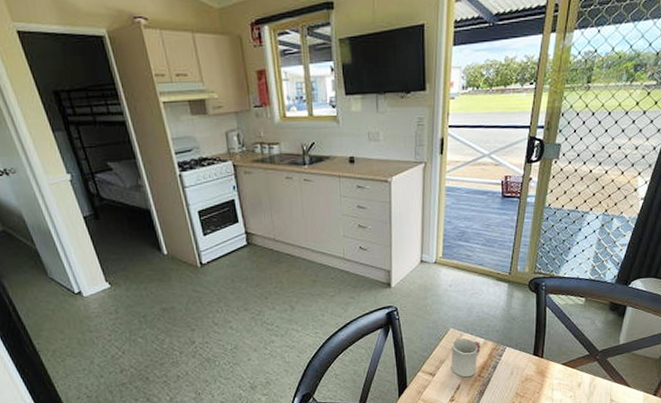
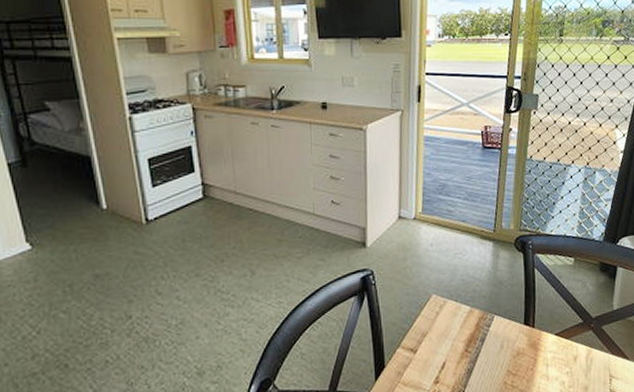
cup: present [450,338,481,378] -> none [434,305,467,354]

